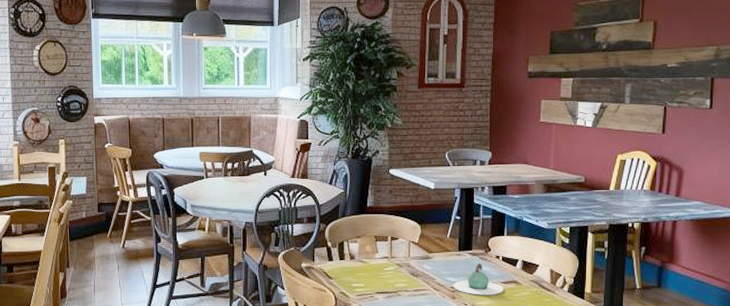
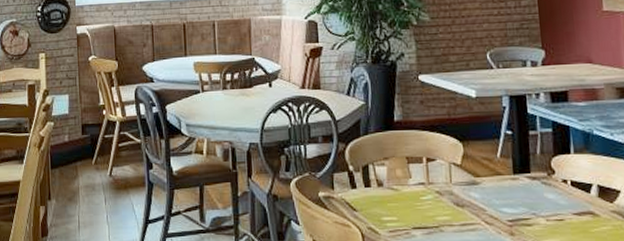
teapot: present [453,263,504,295] -> none [510,189,578,231]

